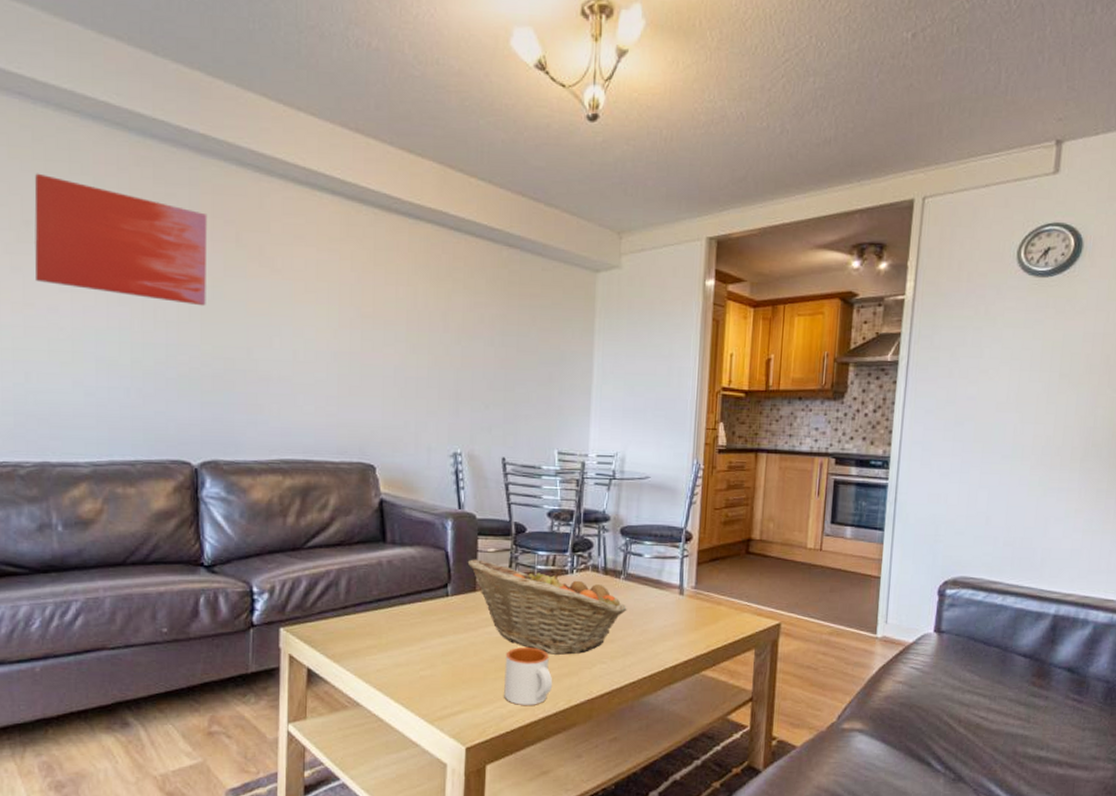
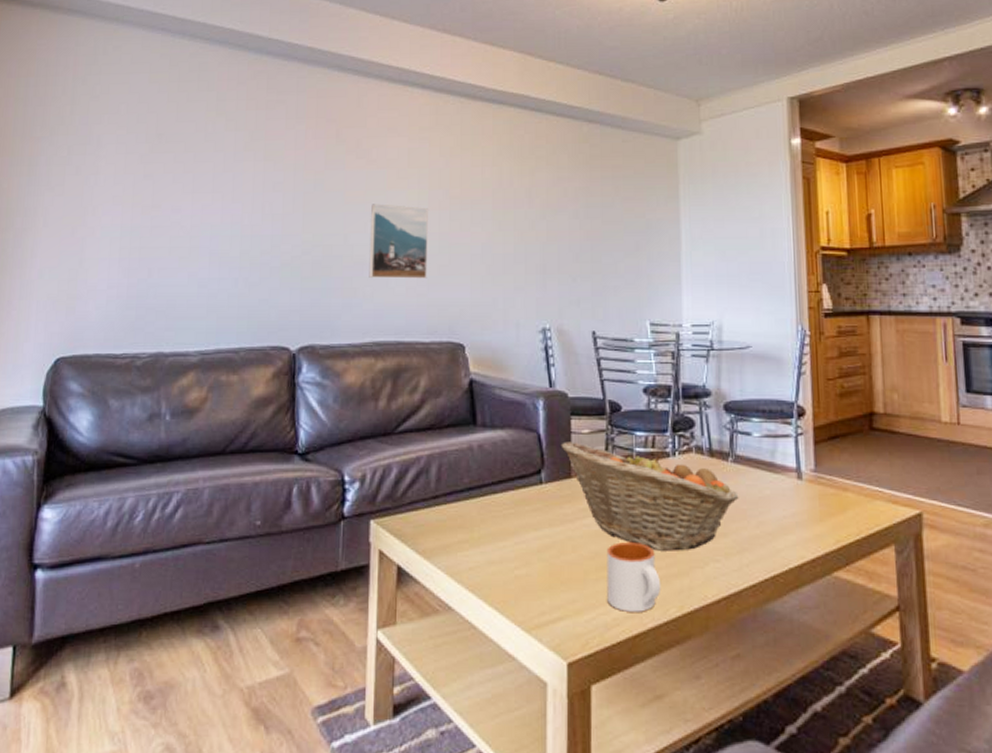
wall art: present [34,173,208,306] -> none [164,93,312,198]
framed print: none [275,317,338,399] -> present [369,204,428,279]

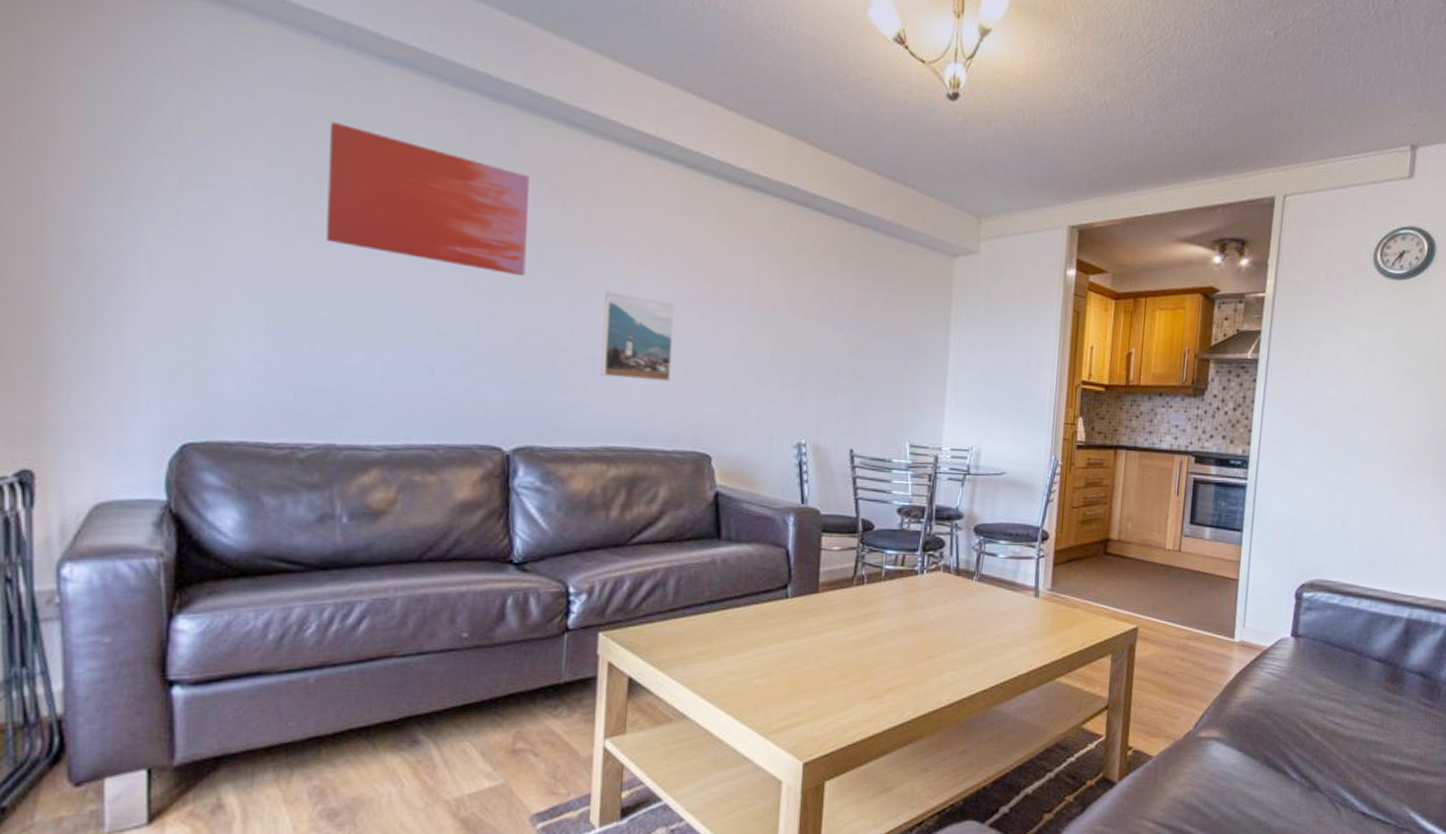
wall art: none [164,93,312,198] -> present [327,121,530,277]
fruit basket: present [561,442,739,551] -> none [809,558,980,661]
mug: present [606,541,661,612] -> none [846,652,900,716]

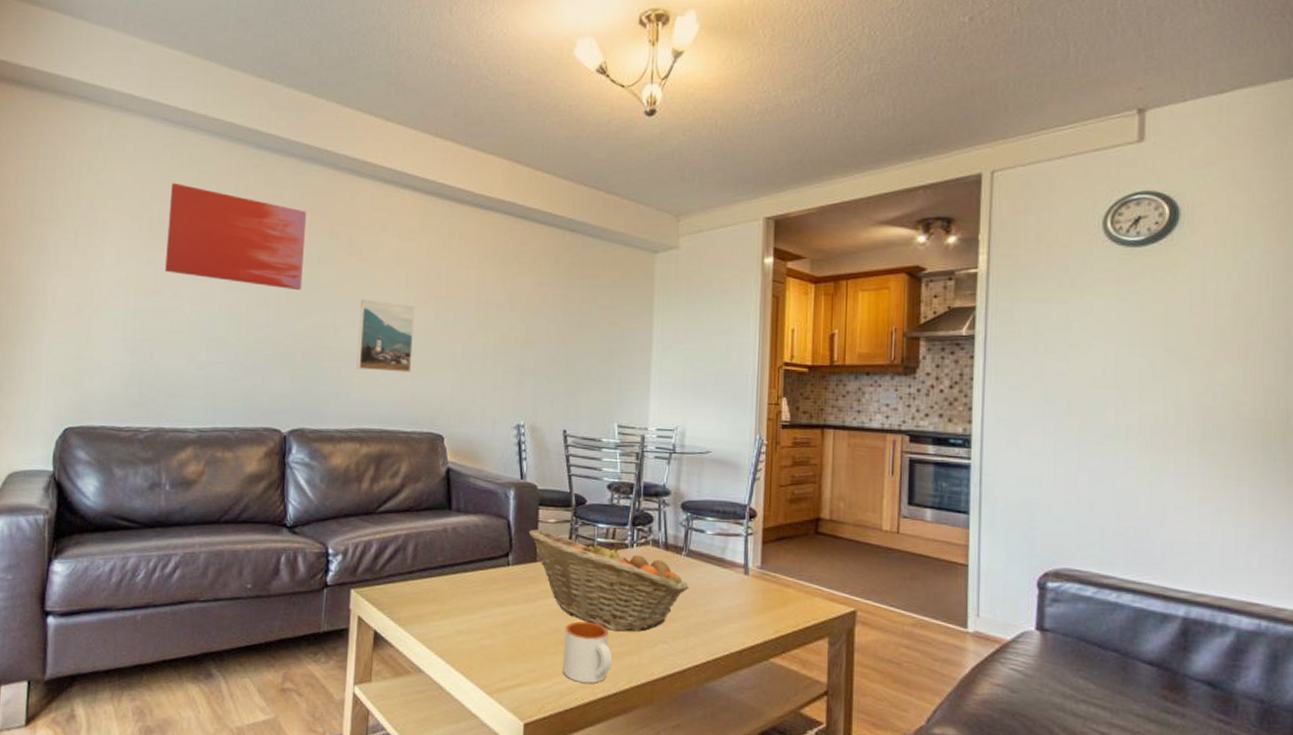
fruit basket: none [809,558,980,661] -> present [528,529,689,632]
mug: none [846,652,900,716] -> present [563,621,613,684]

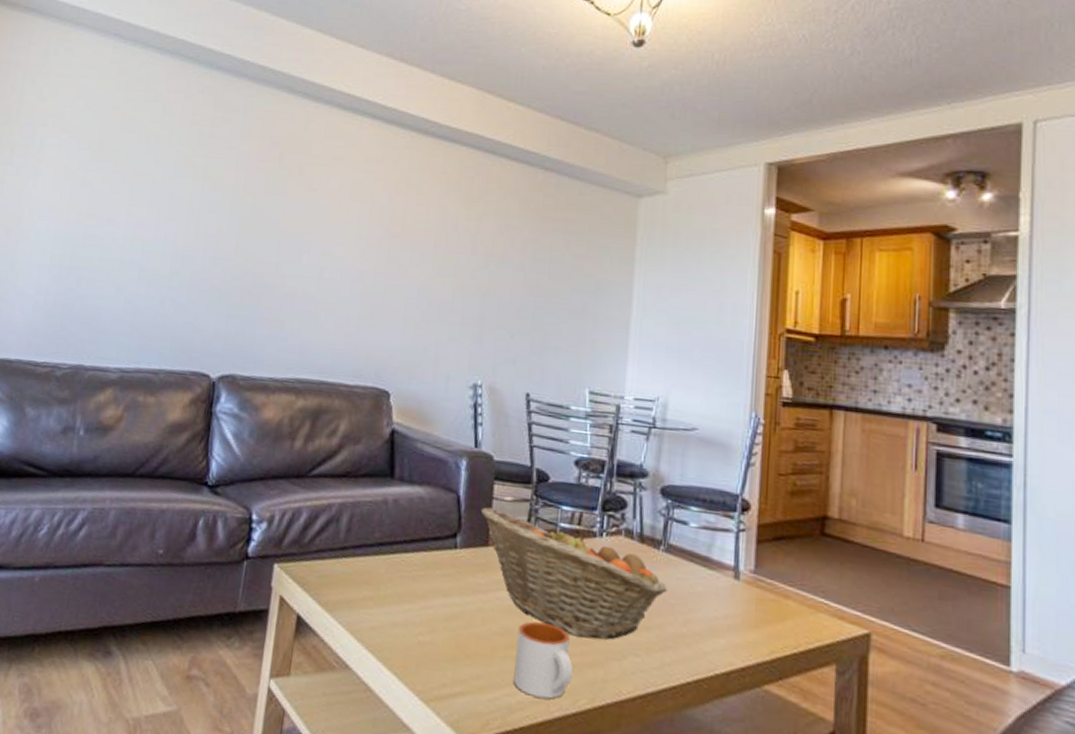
wall art: present [165,182,307,291] -> none [101,101,257,222]
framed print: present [356,299,414,373] -> none [298,234,366,318]

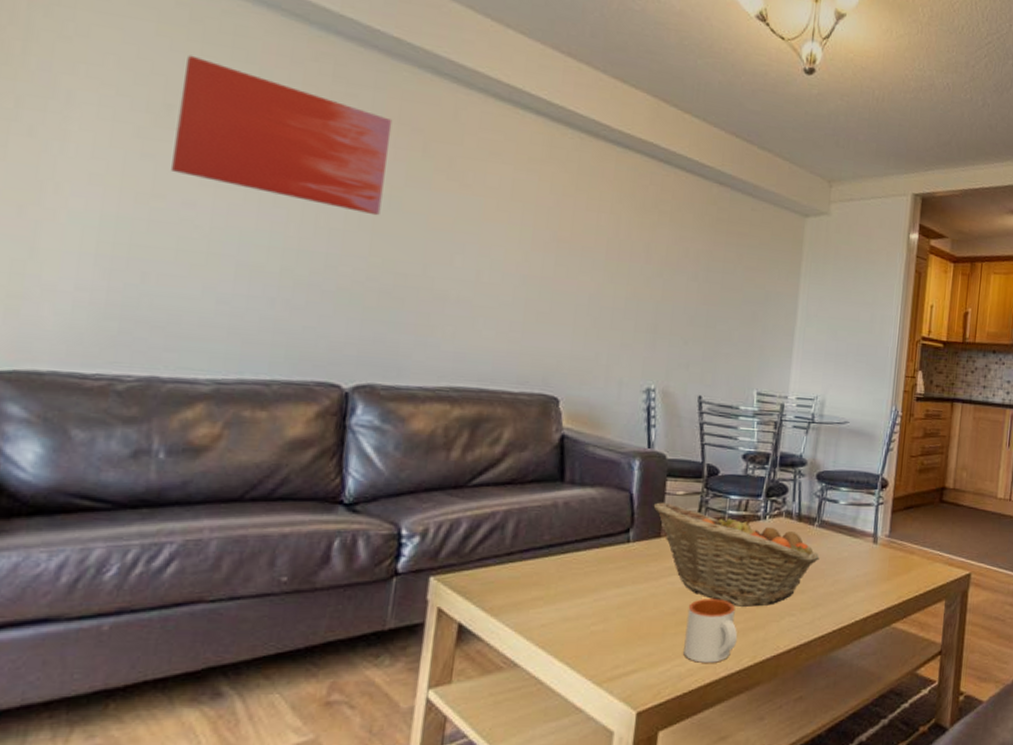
wall art: none [101,101,257,222] -> present [171,55,393,216]

